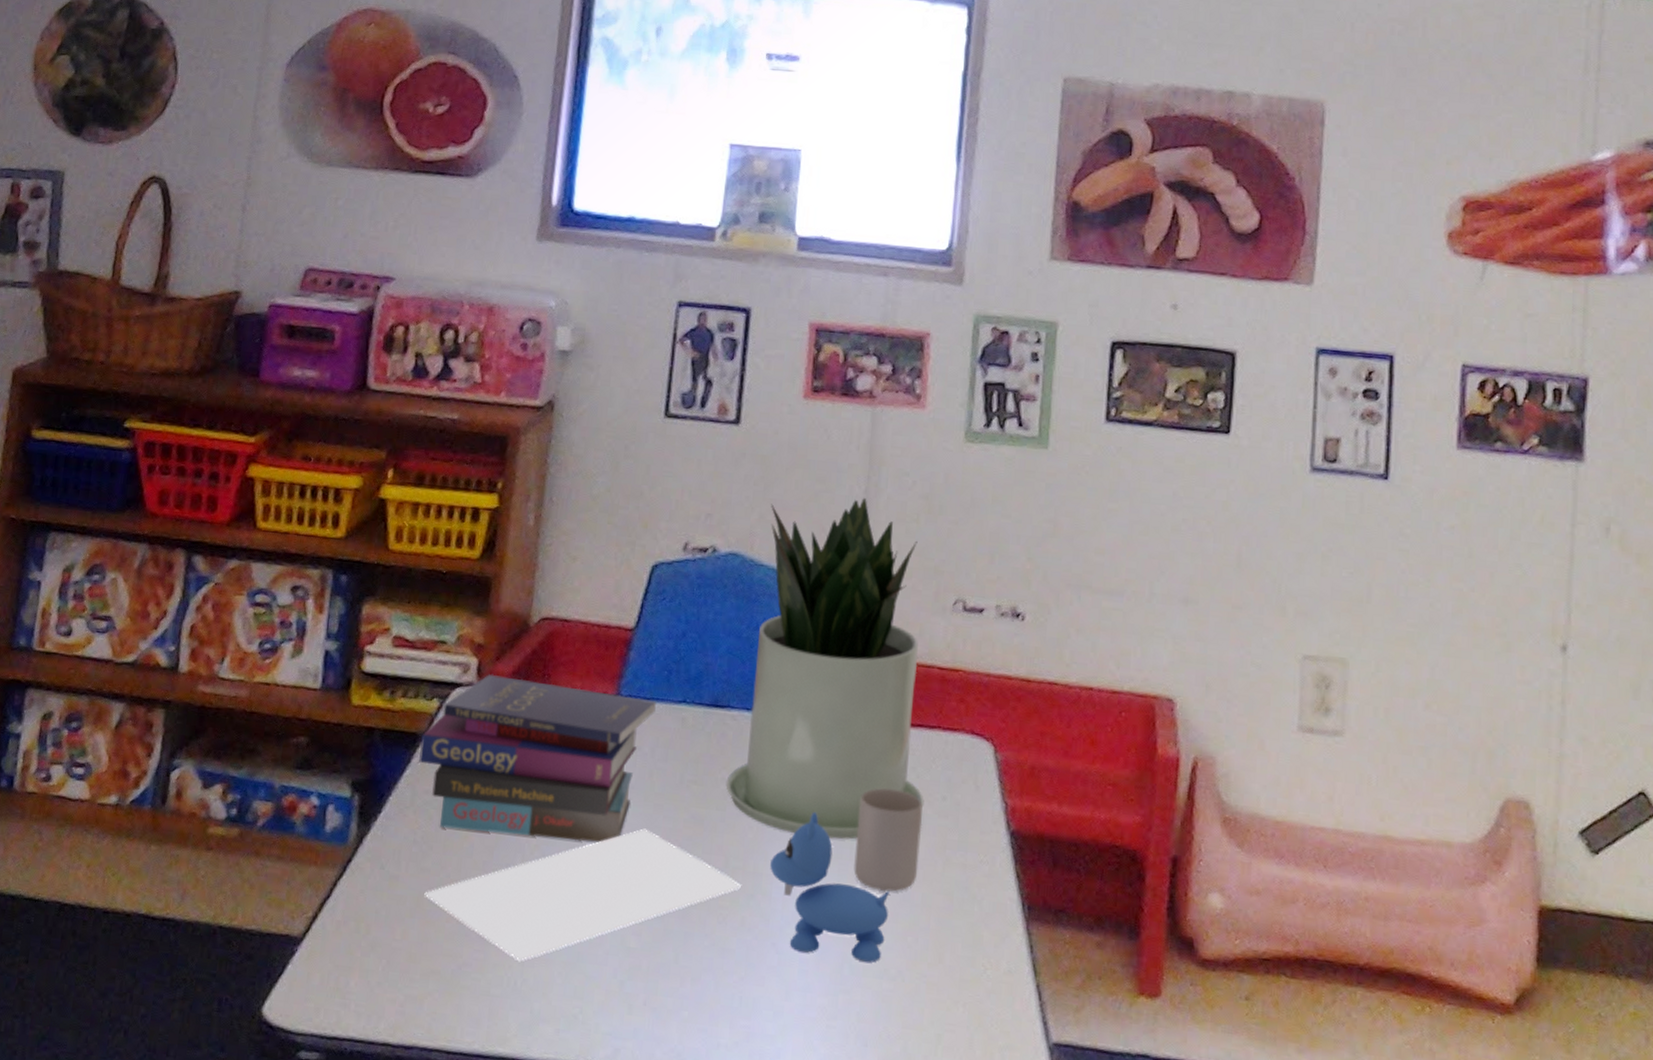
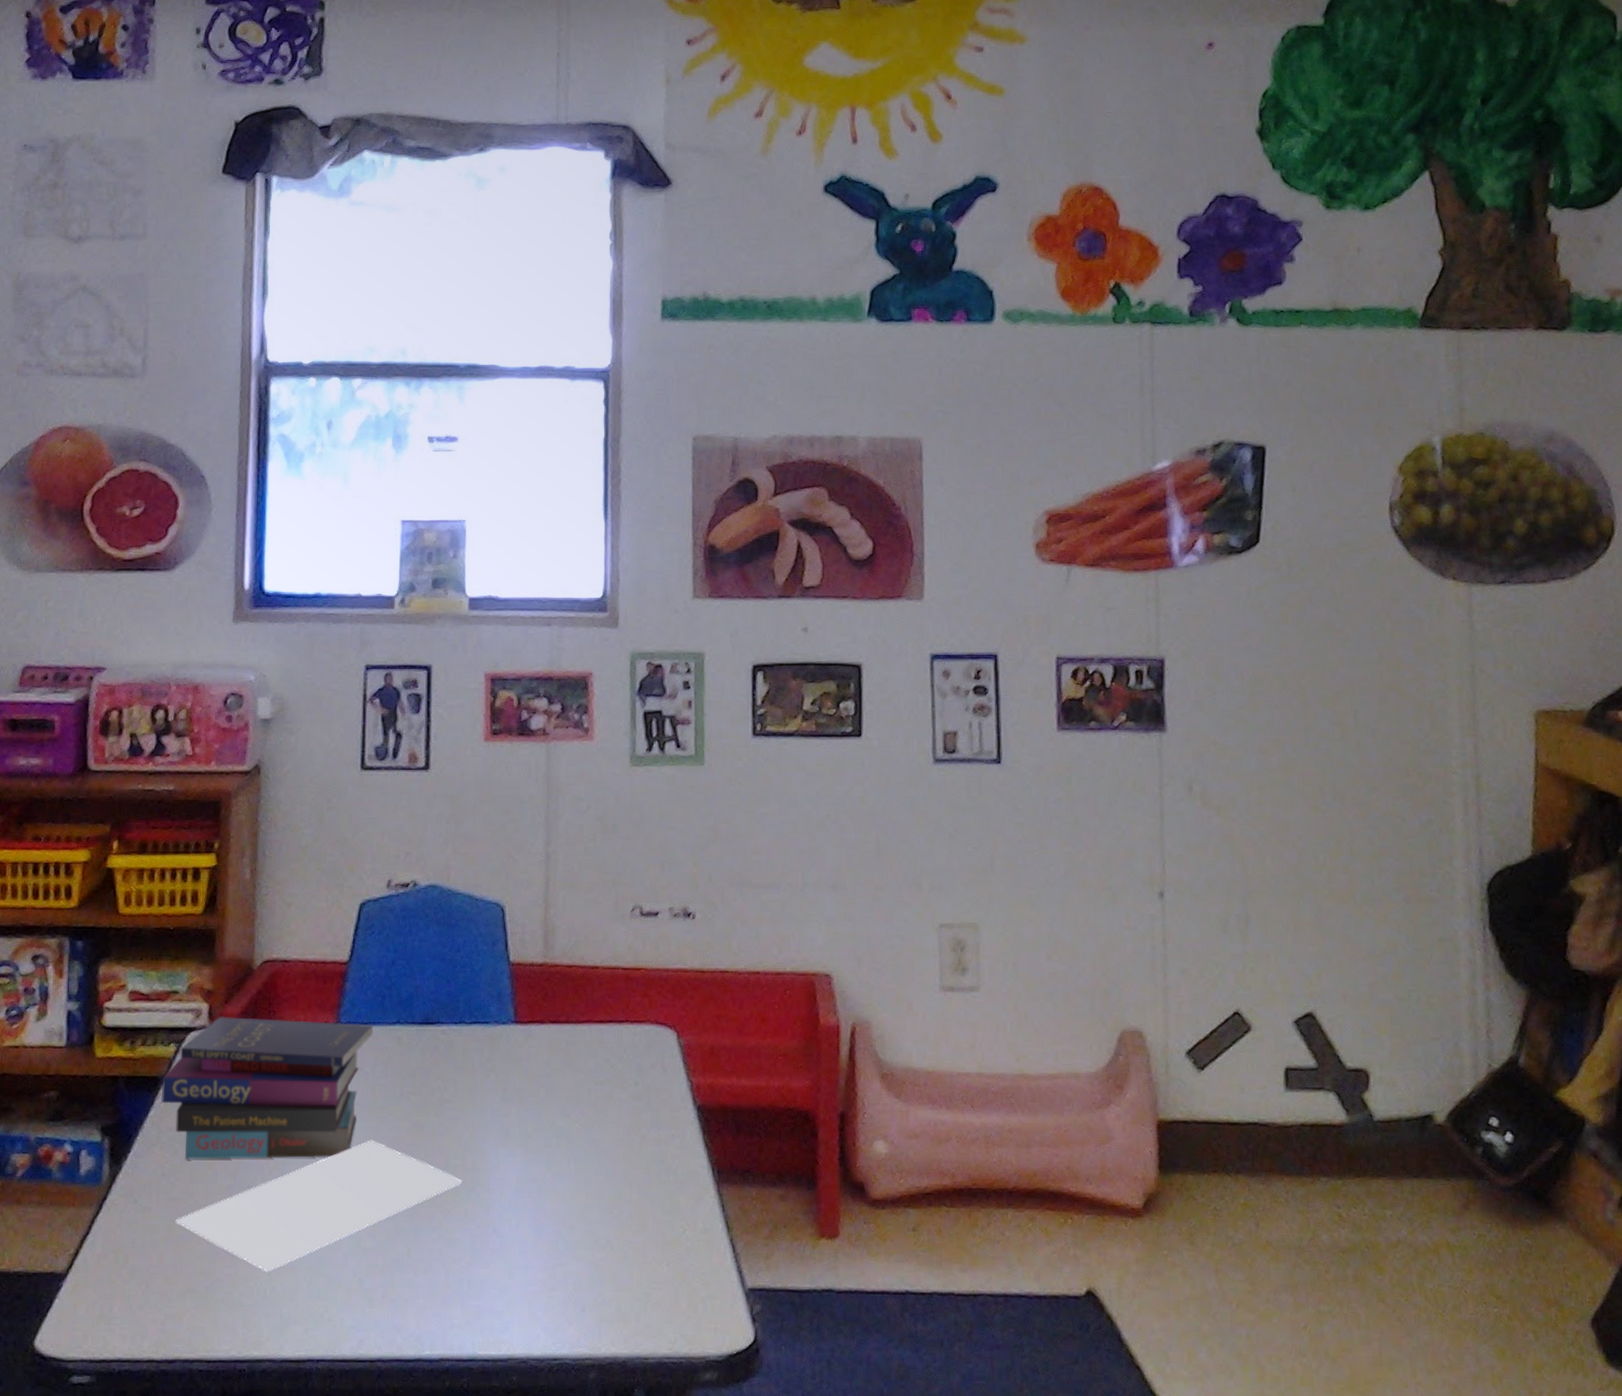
planter: present [726,498,924,840] -> none [441,825,619,1130]
toy dinosaur: present [770,811,890,962] -> none [487,1108,594,1236]
cup: present [854,788,923,892] -> none [561,1081,619,1173]

